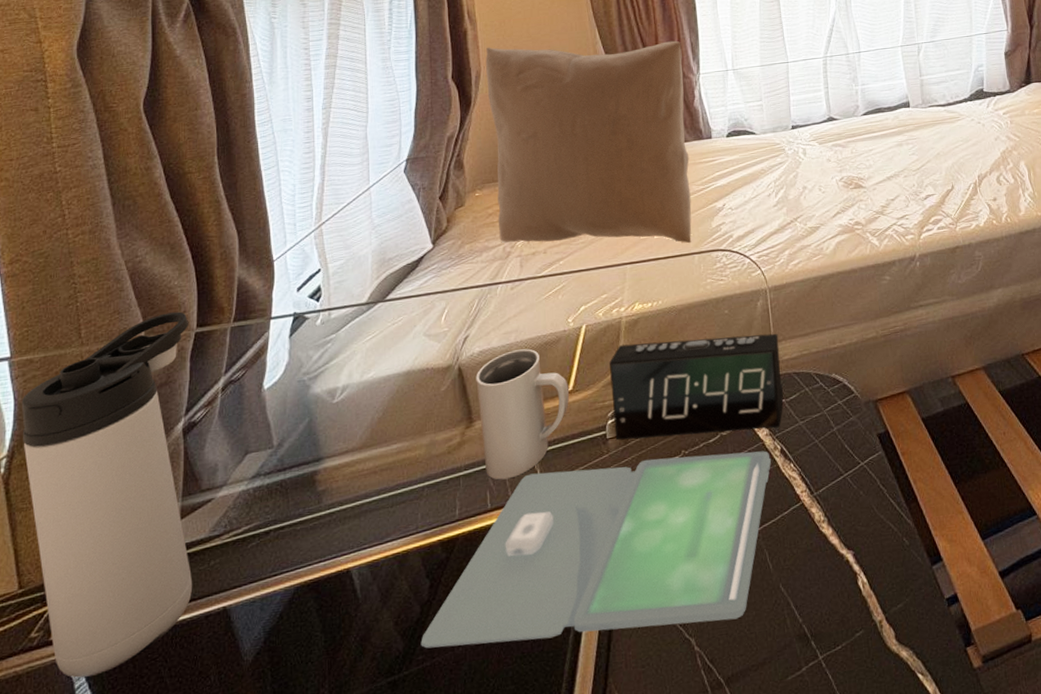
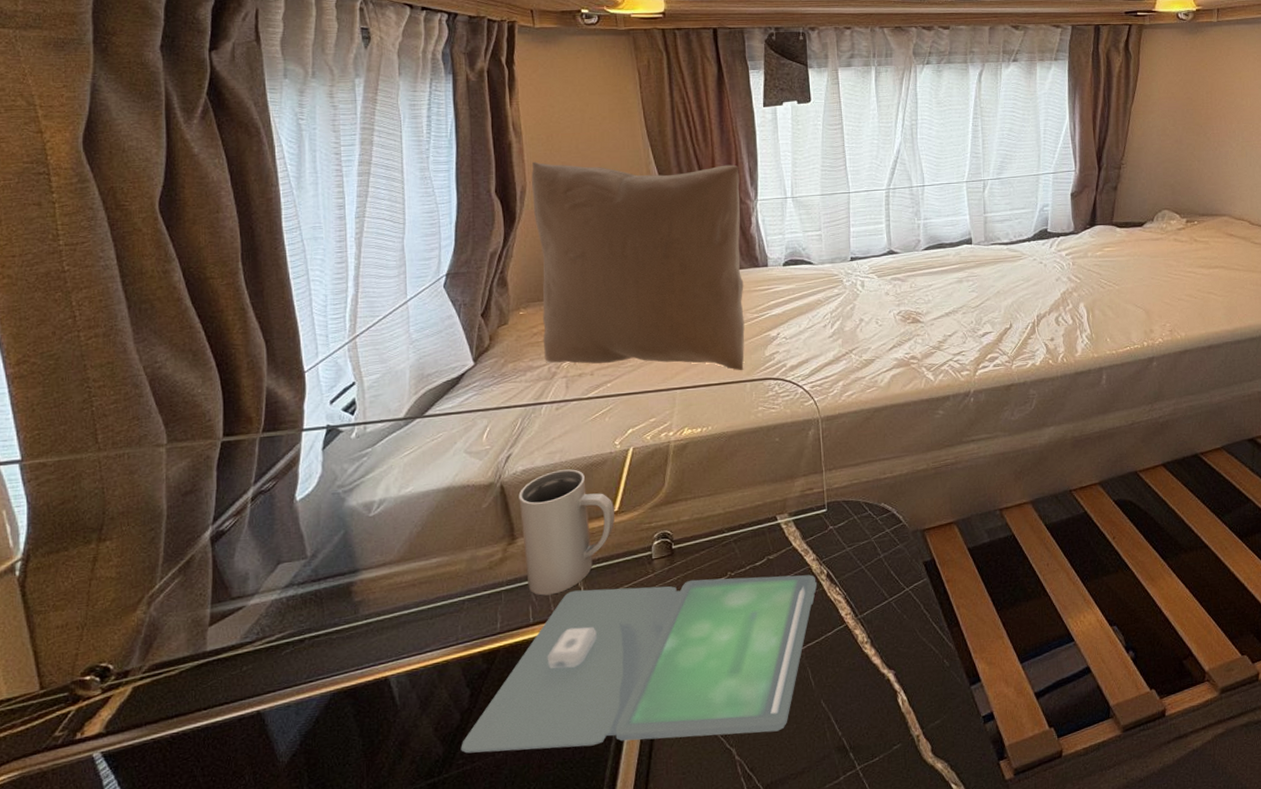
thermos bottle: present [21,311,193,678] -> none [35,420,225,776]
alarm clock: present [610,333,784,440] -> none [657,462,832,561]

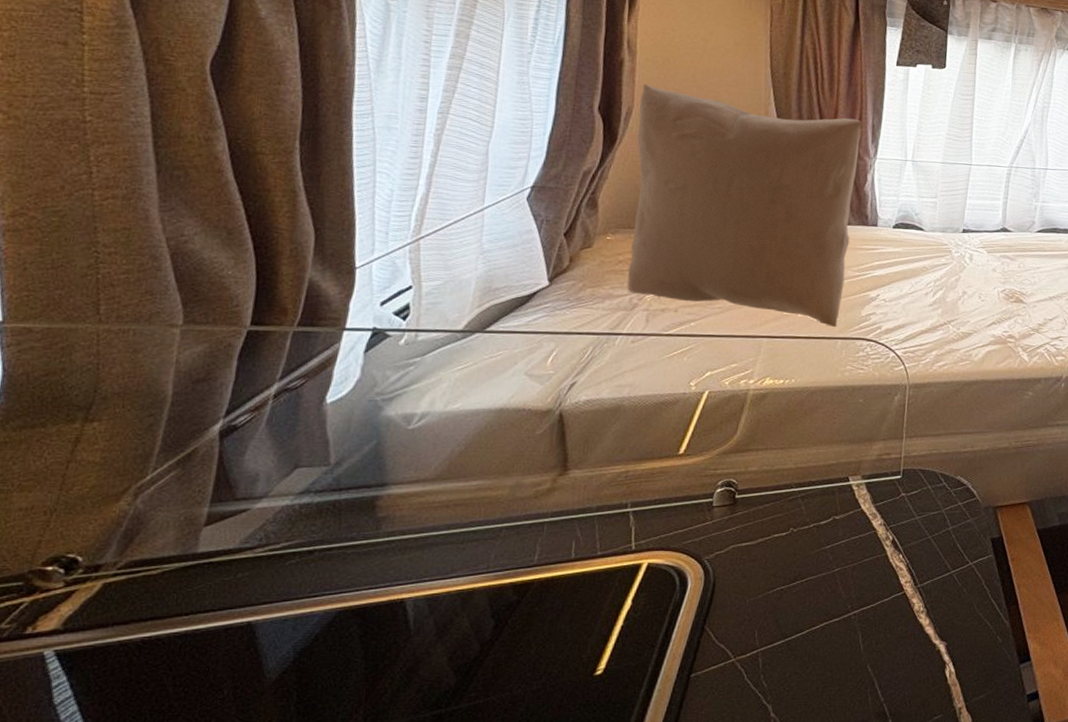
tablet: present [460,574,817,754] -> none [475,530,880,692]
mug: present [518,469,615,596] -> none [574,405,680,532]

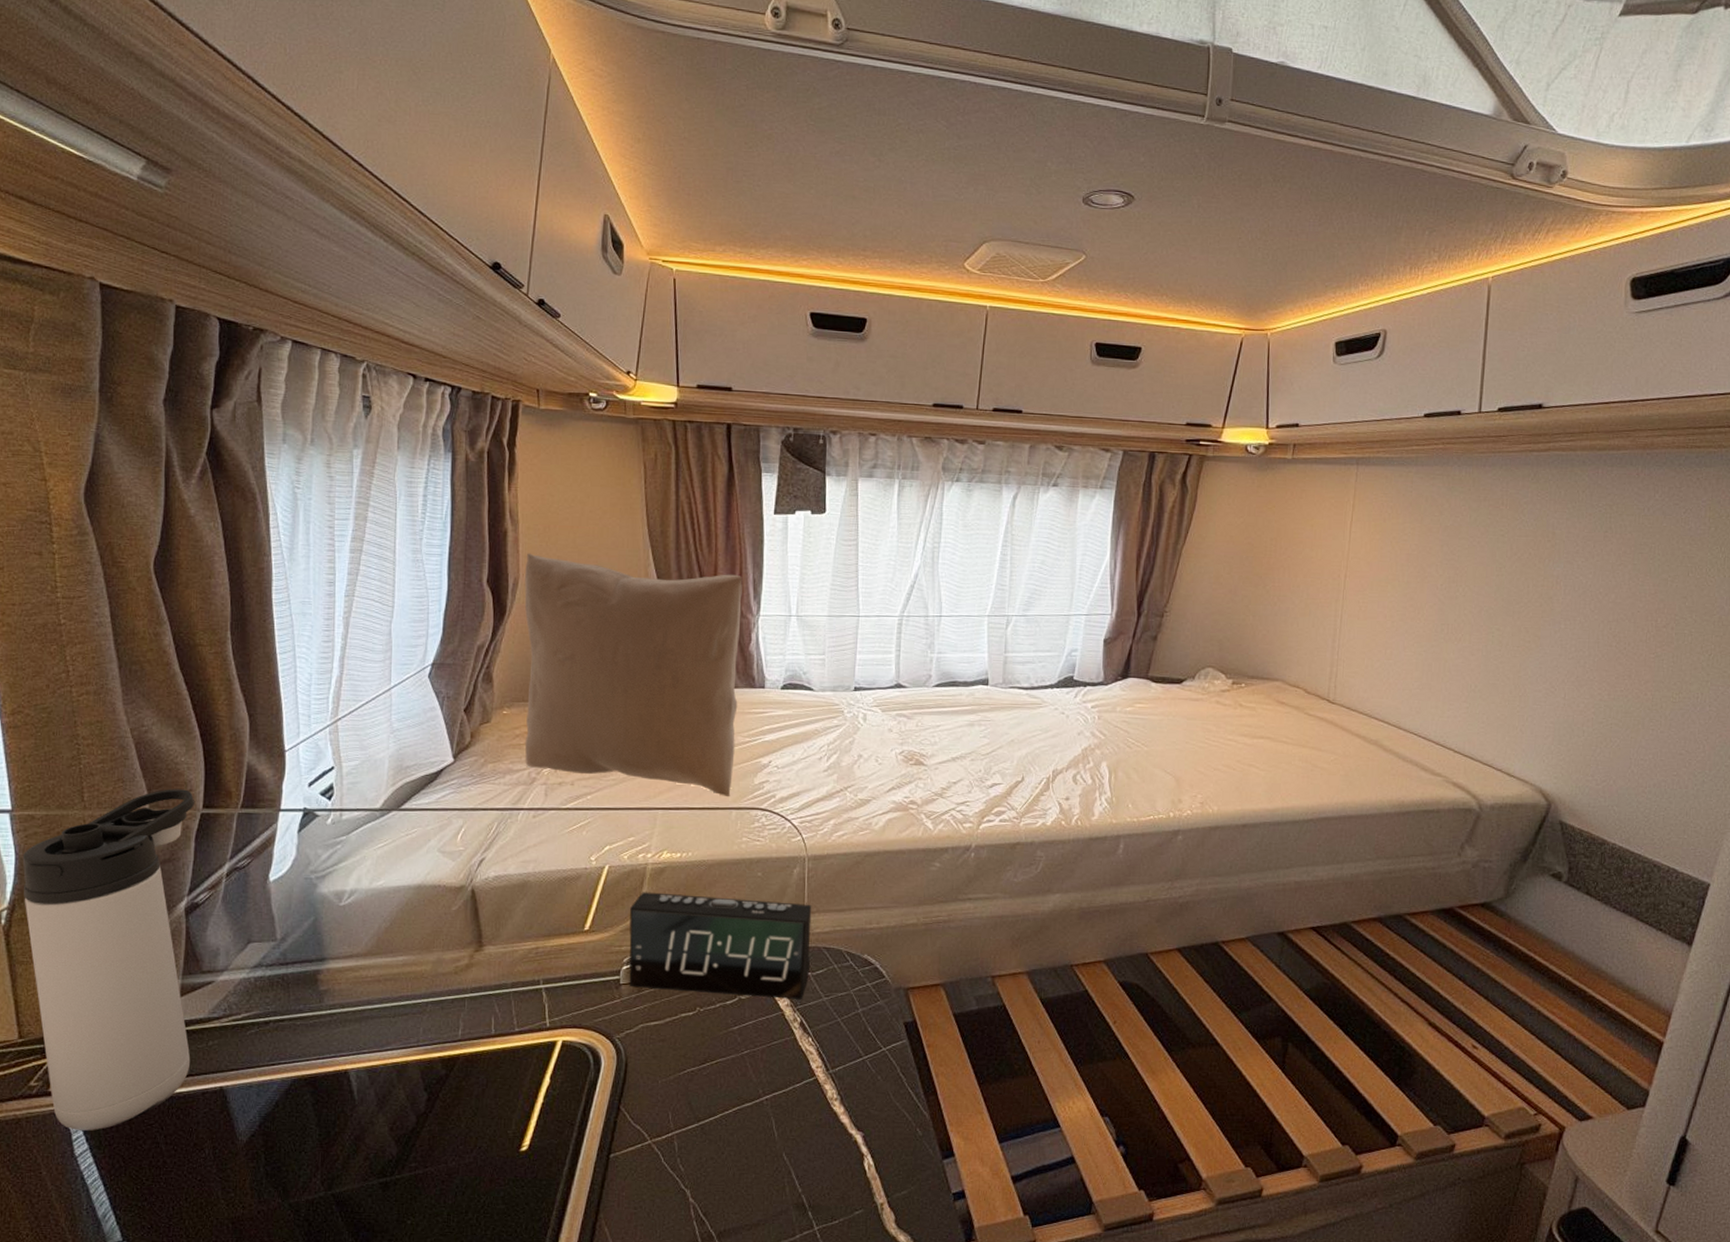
thermos bottle: none [10,303,242,676] -> present [22,789,195,1131]
alarm clock: none [722,417,910,519] -> present [629,892,812,999]

